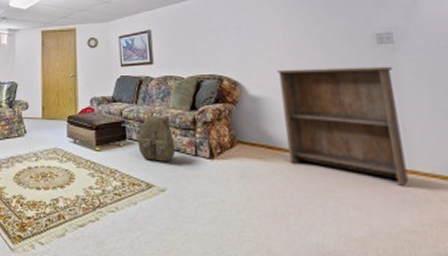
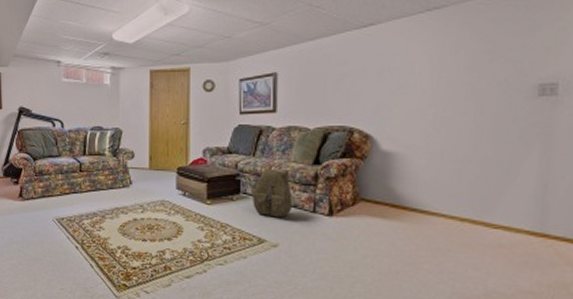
bookshelf: present [277,66,409,186] -> none [414,122,548,249]

